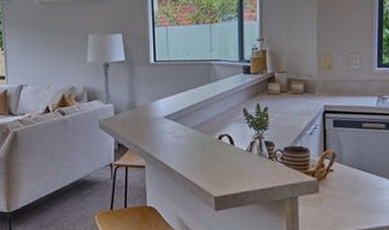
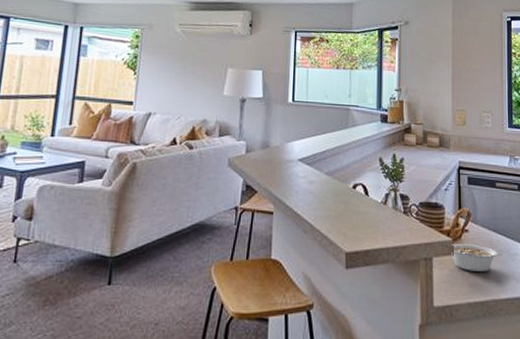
legume: none [316,182,367,207] -> present [451,244,502,271]

